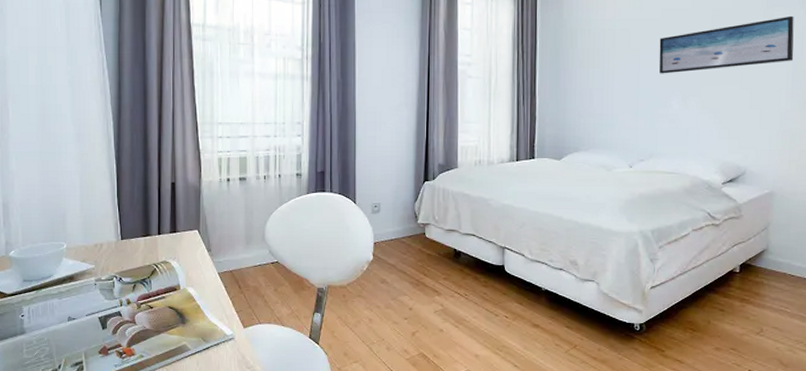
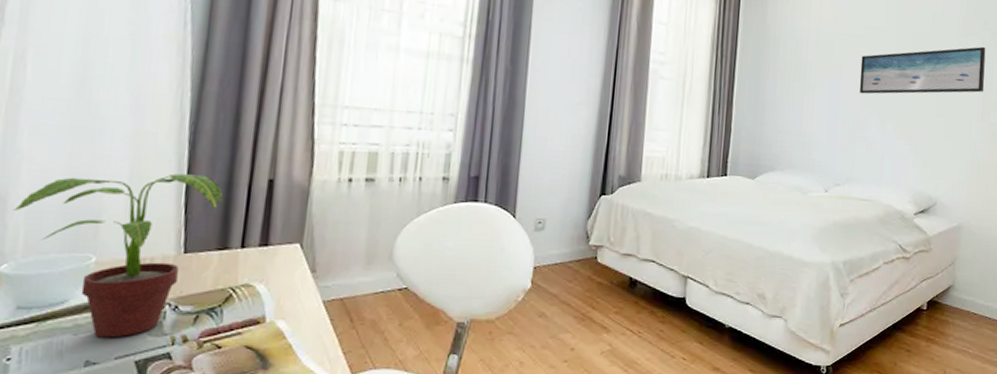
potted plant: none [13,182,143,301] -> present [13,173,223,338]

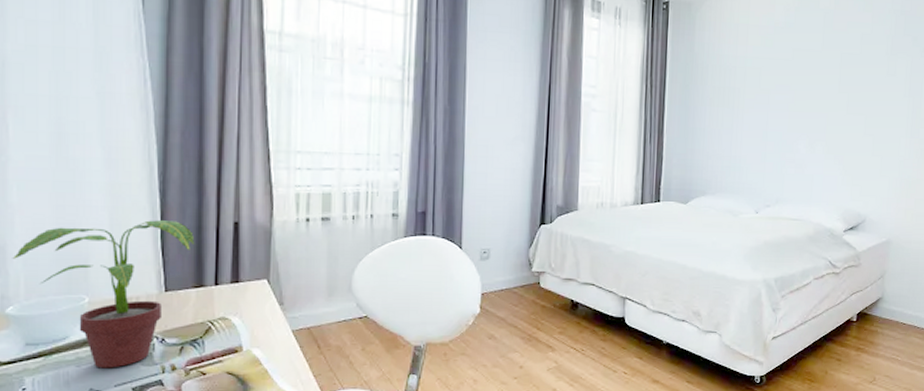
wall art: present [859,46,986,94] -> none [788,63,915,117]

